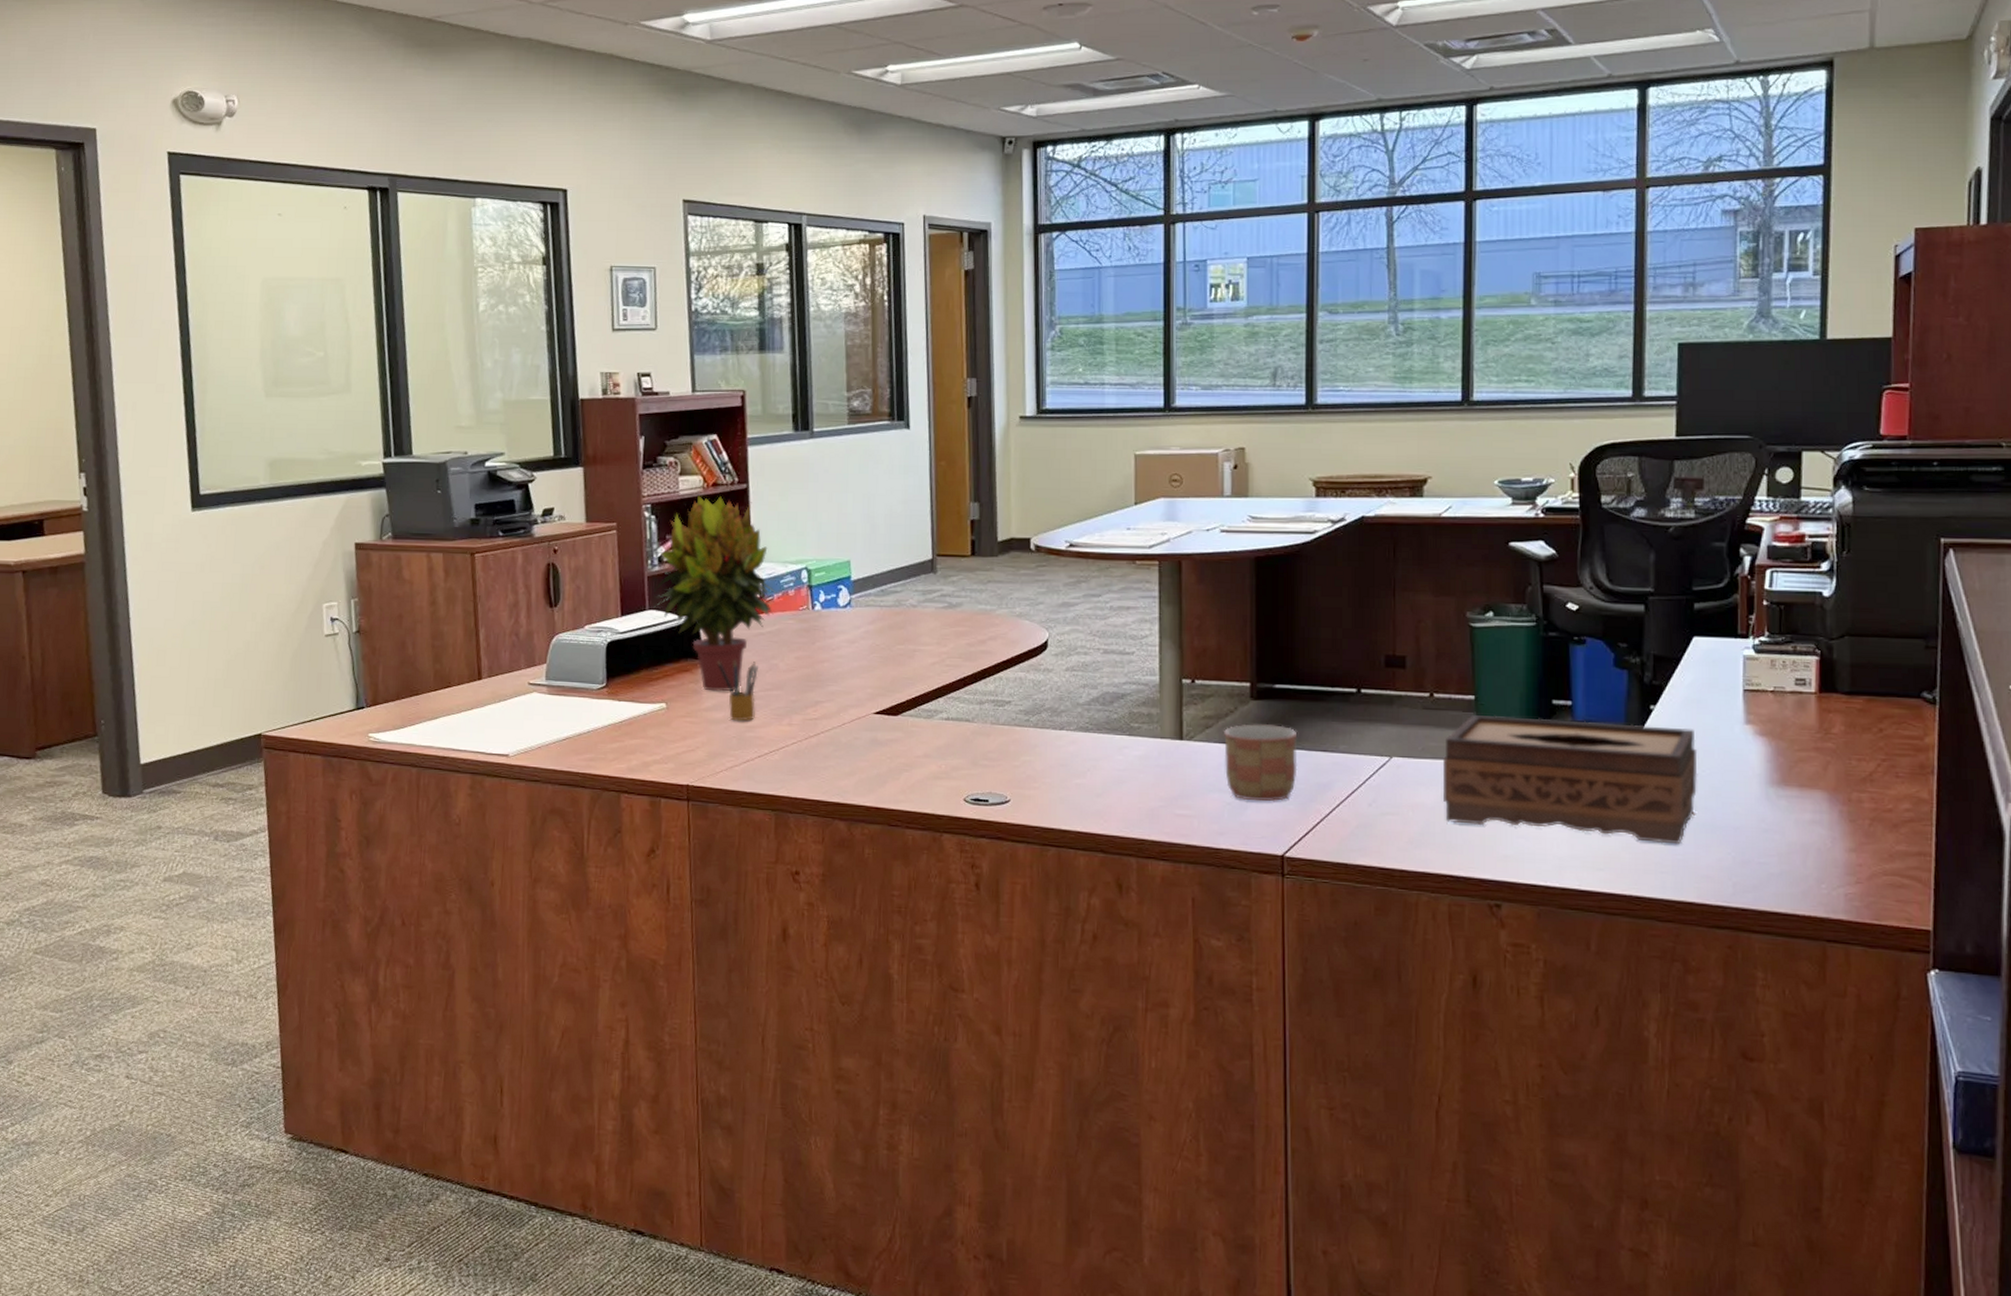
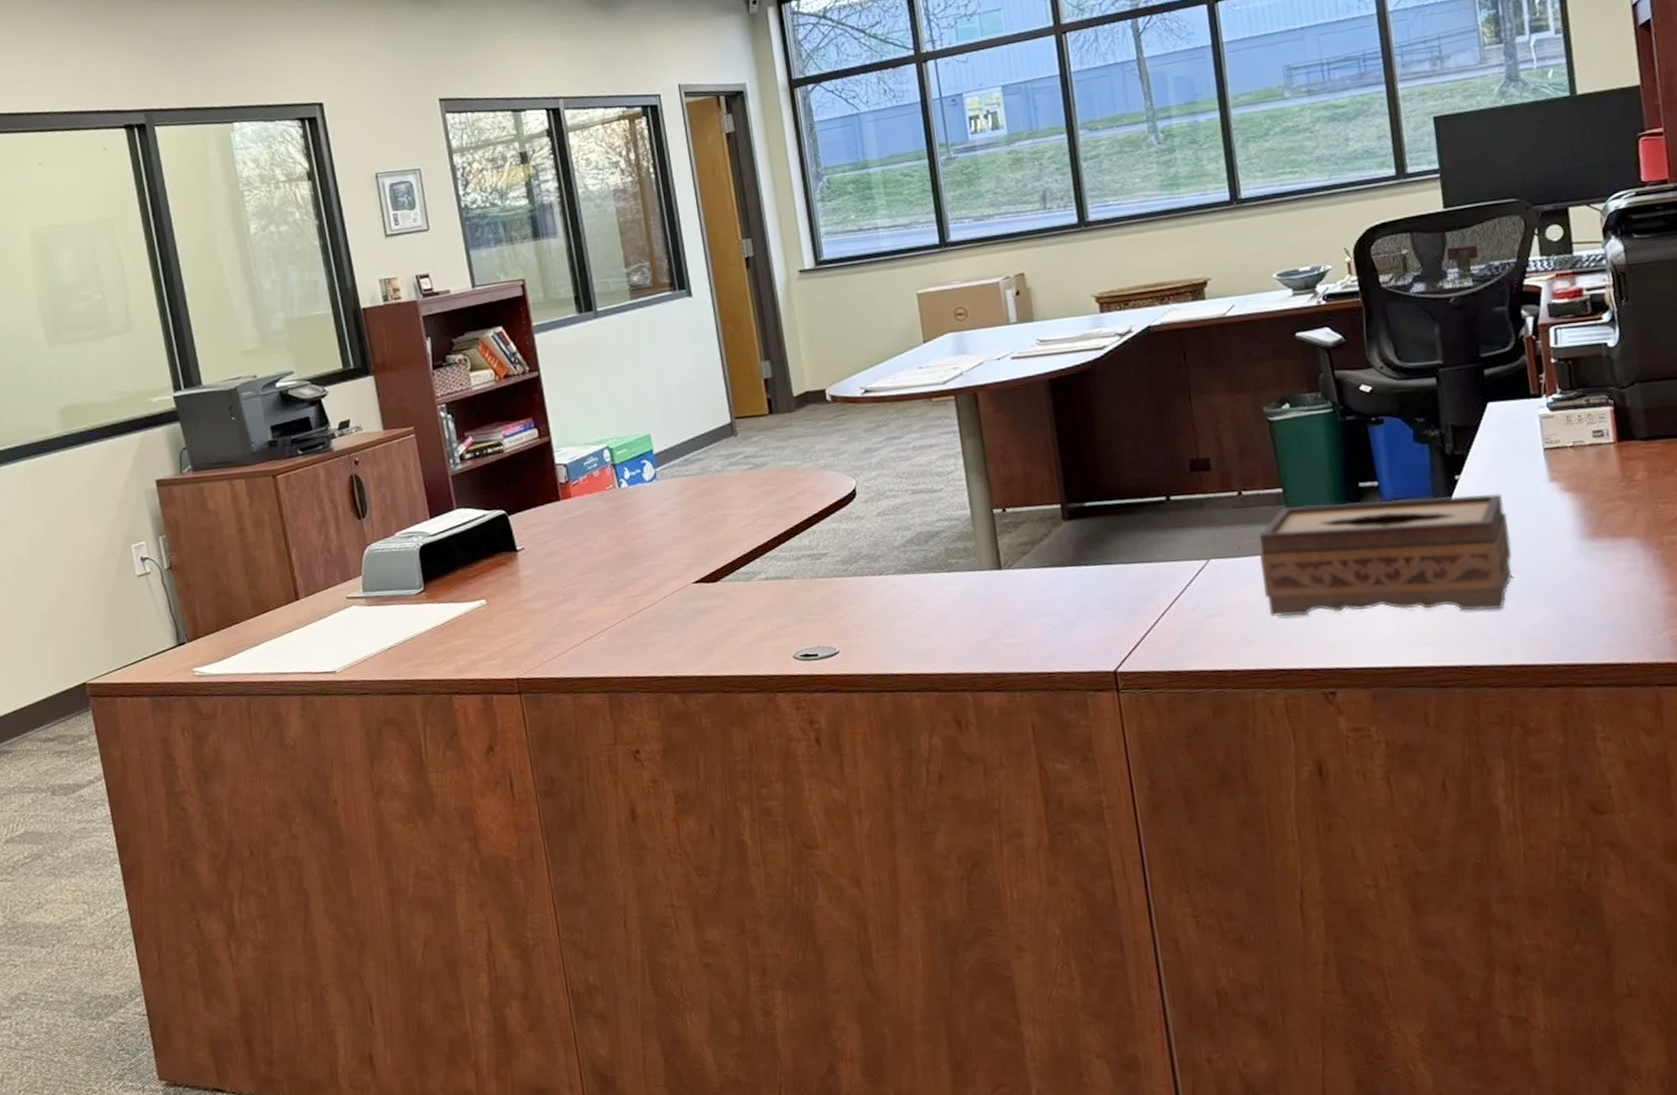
potted plant: present [653,494,777,692] -> none [460,386,582,582]
pencil box: present [717,660,758,721] -> none [531,547,576,609]
mug: present [1224,724,1298,802] -> none [1041,542,1118,621]

